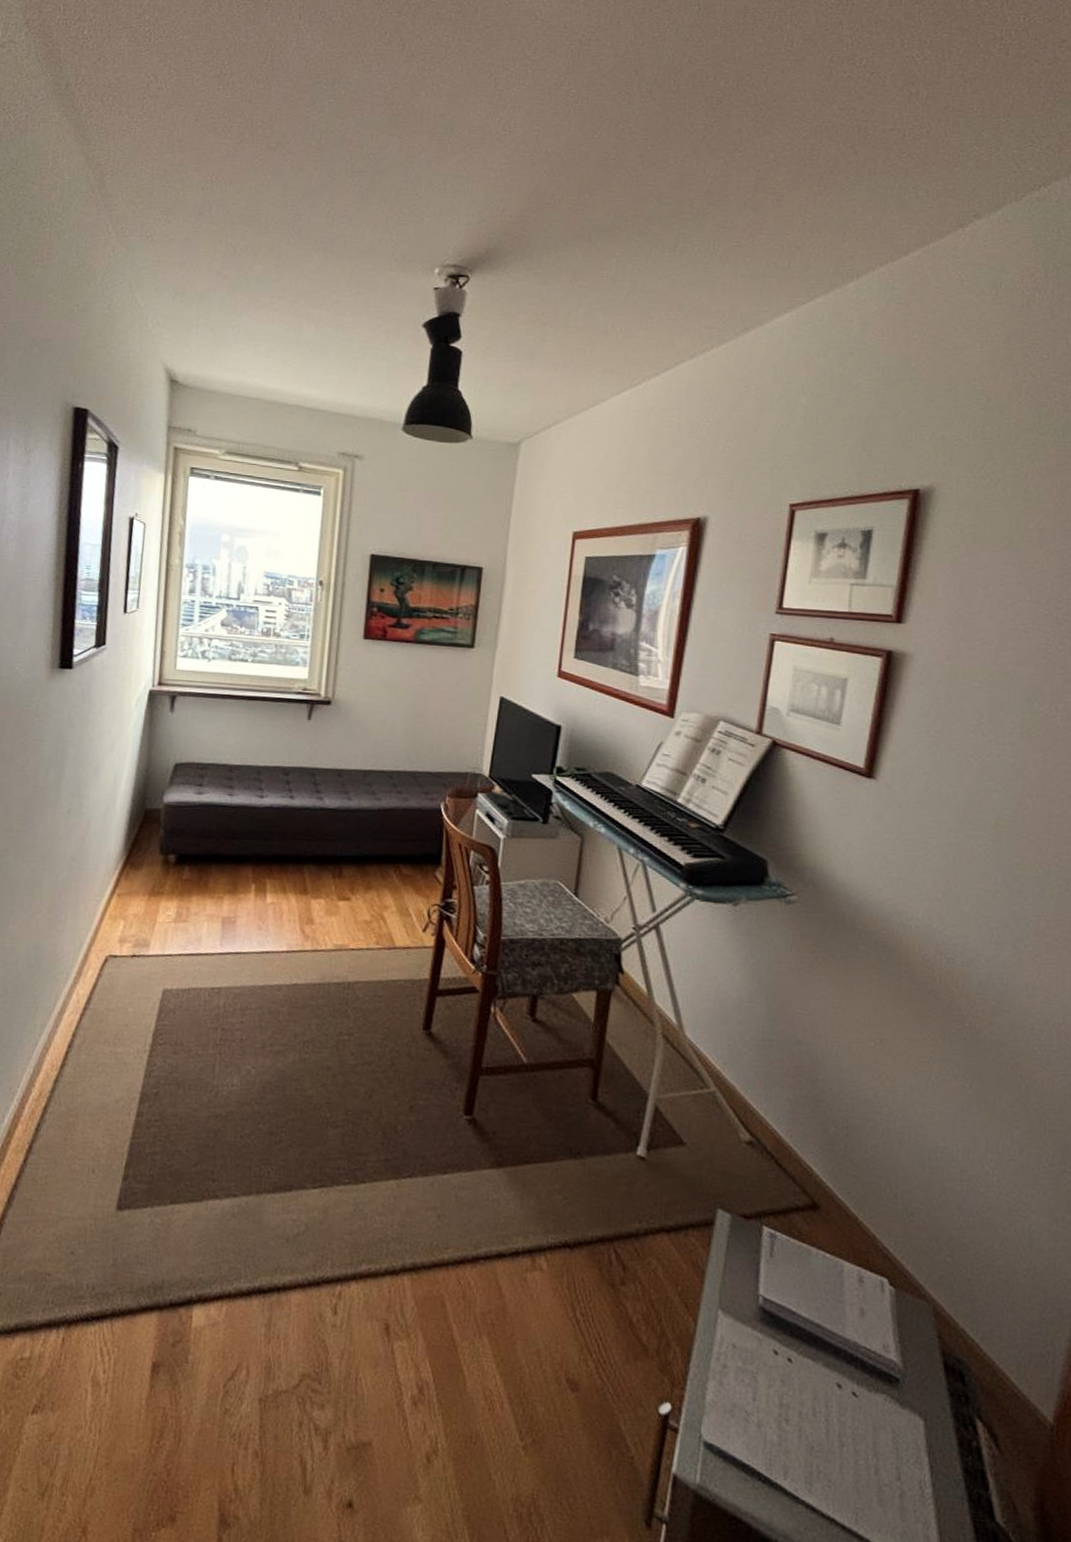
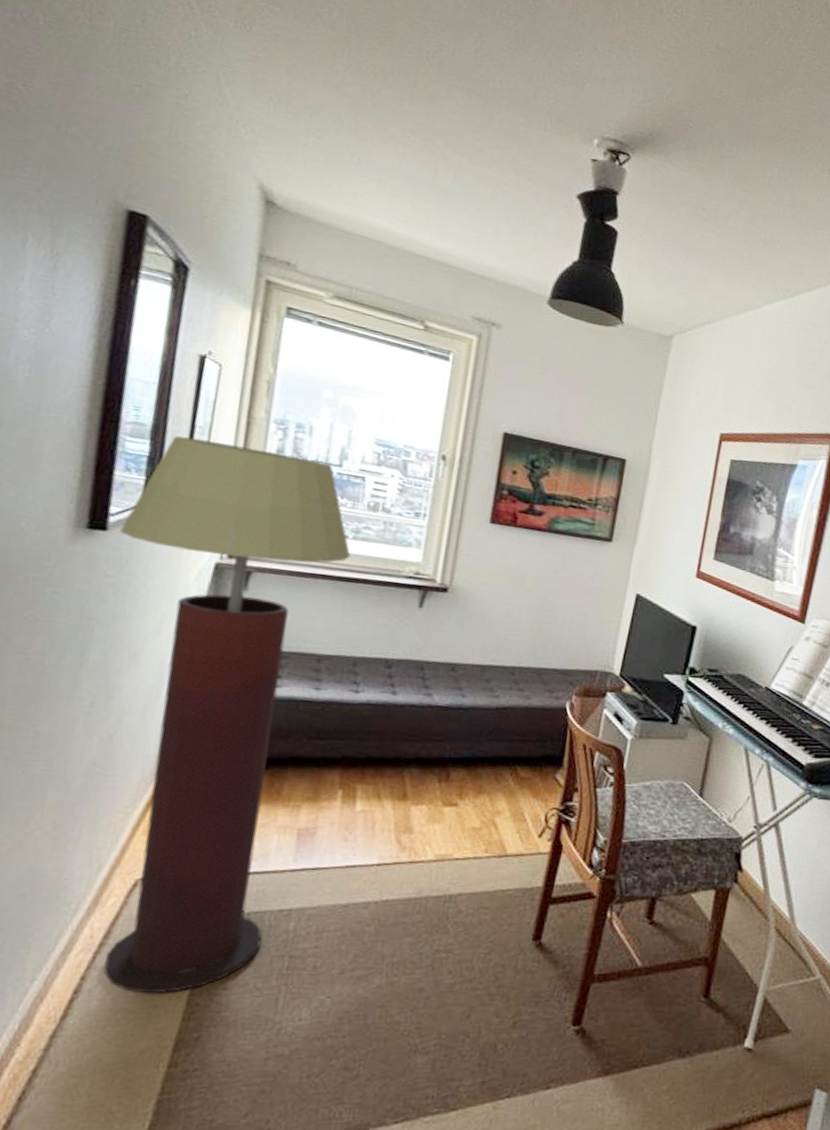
floor lamp: none [81,586,251,1053] -> present [102,436,351,994]

